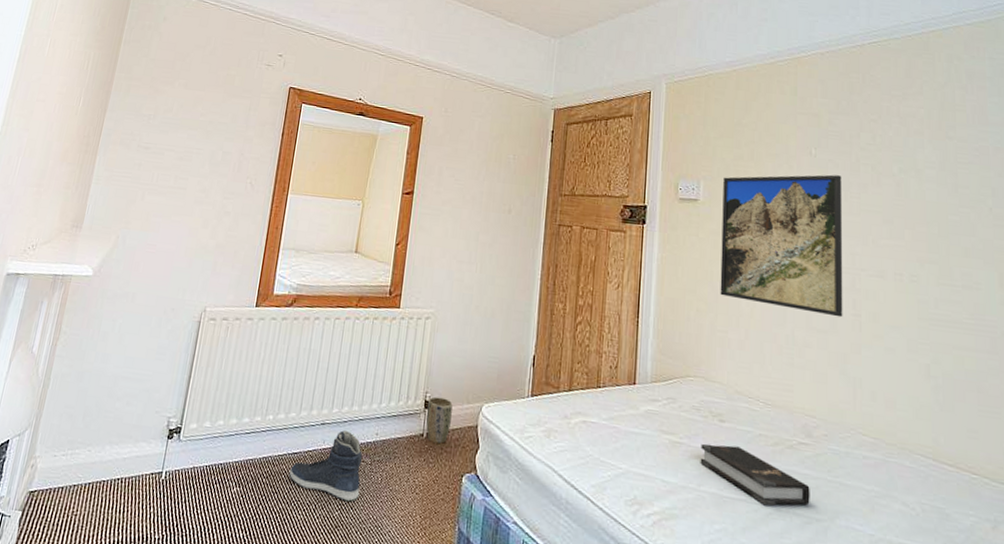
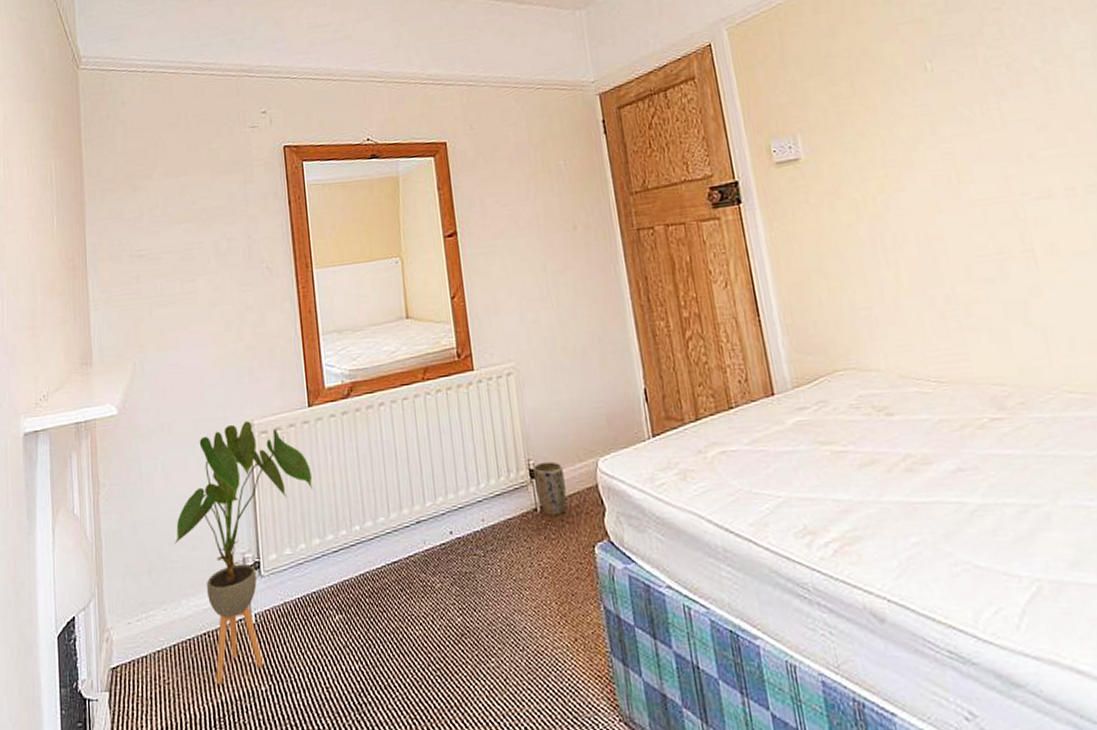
house plant: none [112,306,245,526] -> present [174,421,313,685]
sneaker: present [289,430,362,502] -> none [394,524,481,604]
hardback book: present [700,443,810,506] -> none [870,440,1021,503]
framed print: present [720,174,843,318] -> none [824,86,1012,267]

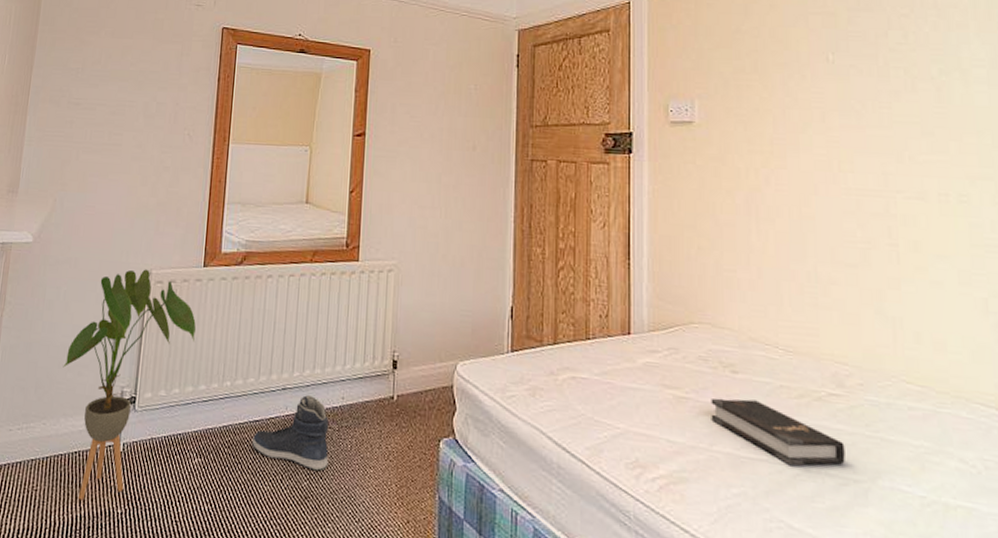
sneaker: none [394,524,481,604] -> present [252,395,329,471]
plant pot: present [532,461,567,516] -> none [395,355,424,406]
hardback book: none [870,440,1021,503] -> present [711,397,845,467]

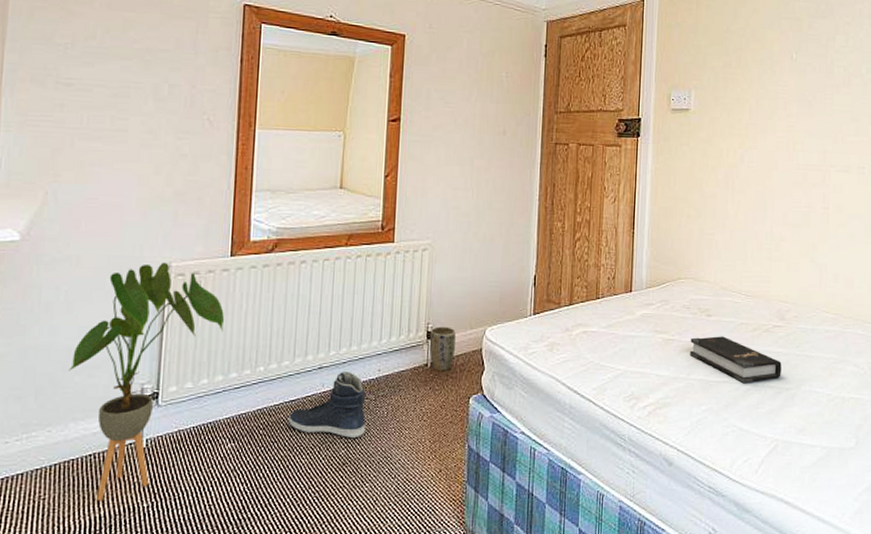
plant pot: none [395,355,424,406] -> present [429,326,456,370]

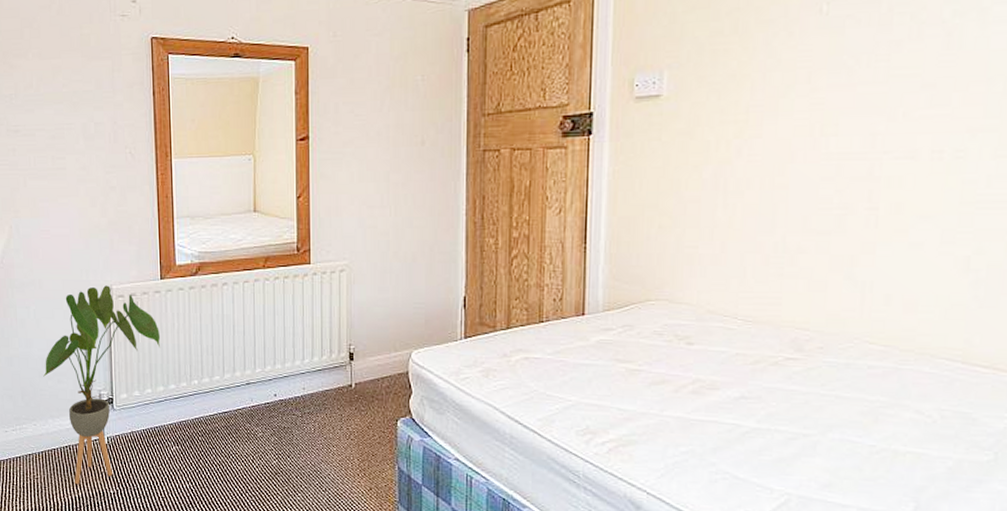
sneaker: present [288,372,366,439] -> none [223,388,295,451]
plant pot: present [429,326,456,370] -> none [352,348,379,392]
hardback book: present [690,336,782,384] -> none [663,368,798,425]

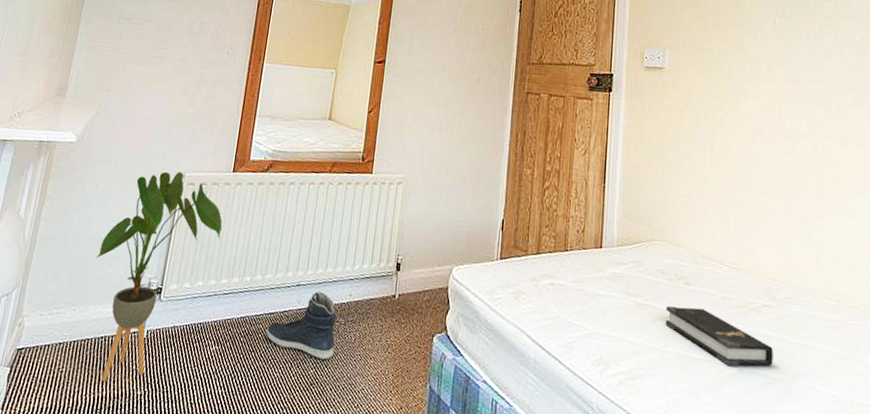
sneaker: none [223,388,295,451] -> present [266,291,336,361]
hardback book: none [663,368,798,425] -> present [665,305,773,367]

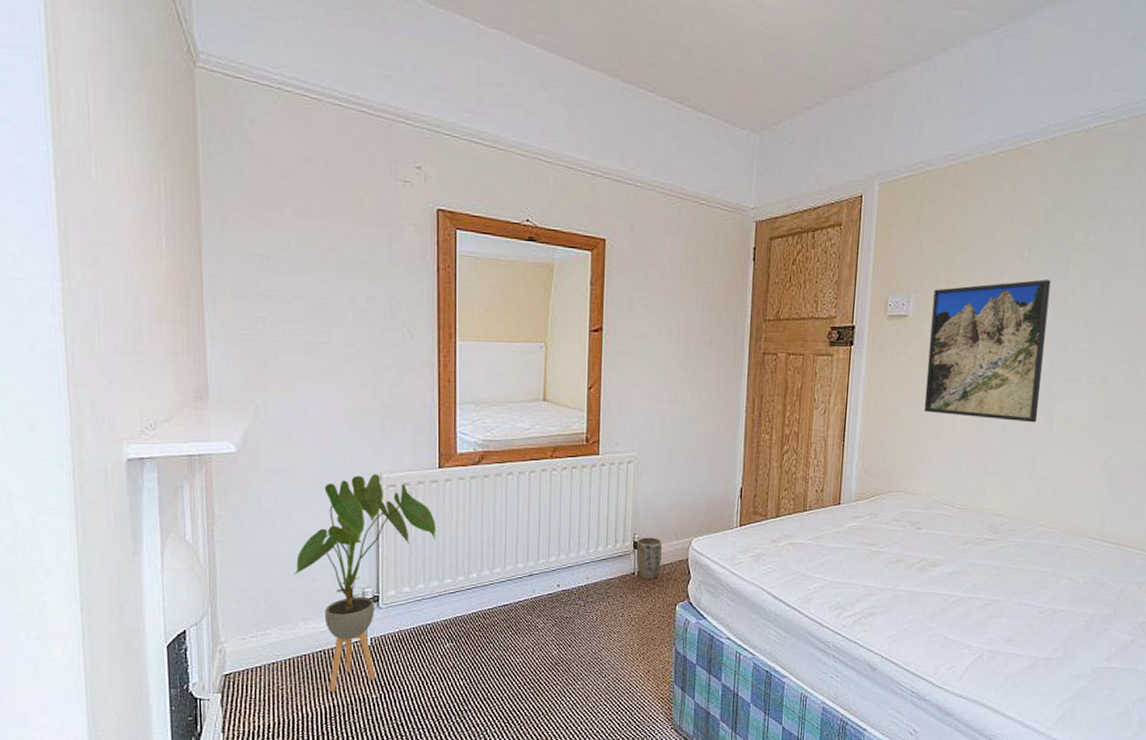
sneaker: present [266,291,336,361] -> none [502,579,576,641]
plant pot: none [398,259,424,305] -> present [636,537,662,579]
hardback book: present [665,305,773,367] -> none [897,549,992,595]
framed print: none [685,43,807,183] -> present [924,279,1051,423]

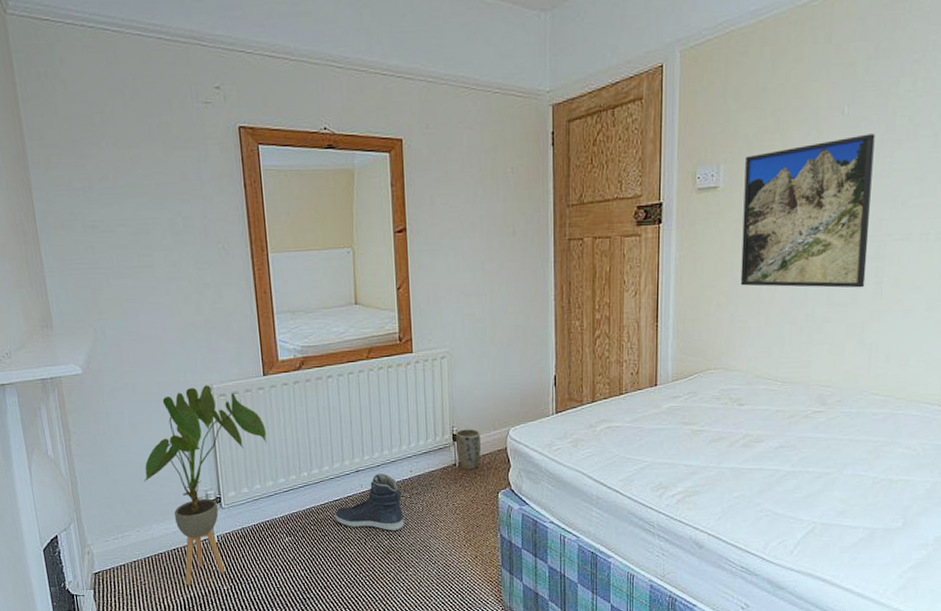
sneaker: none [502,579,576,641] -> present [335,473,405,532]

